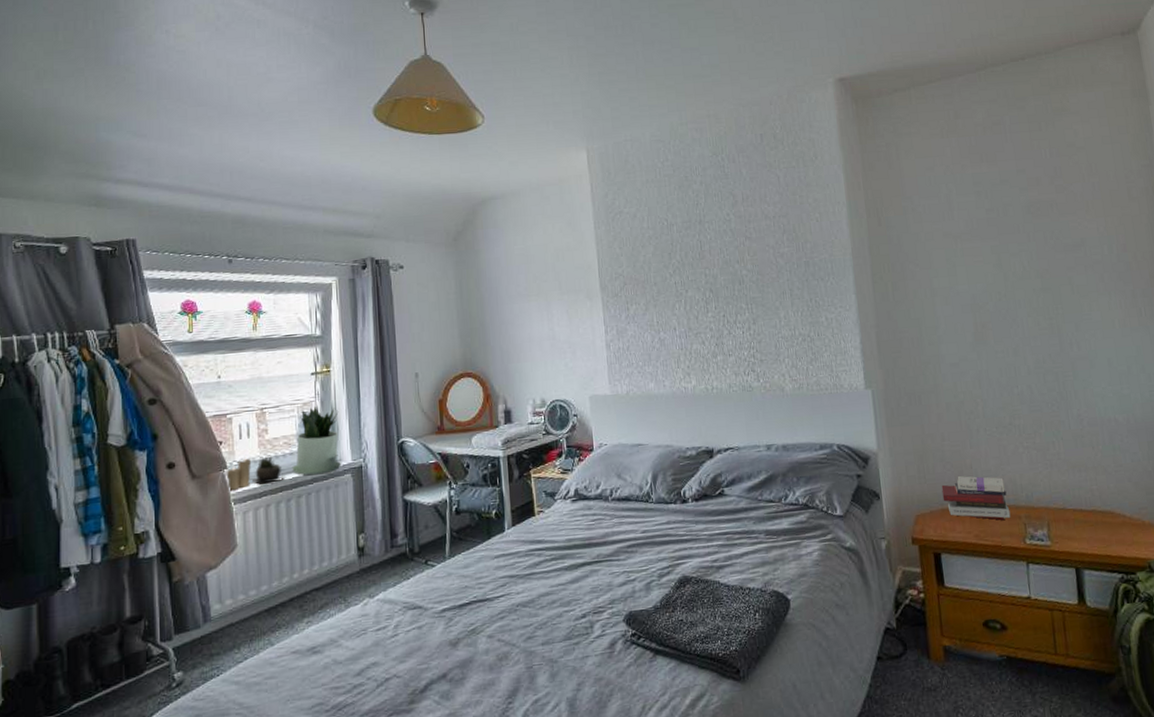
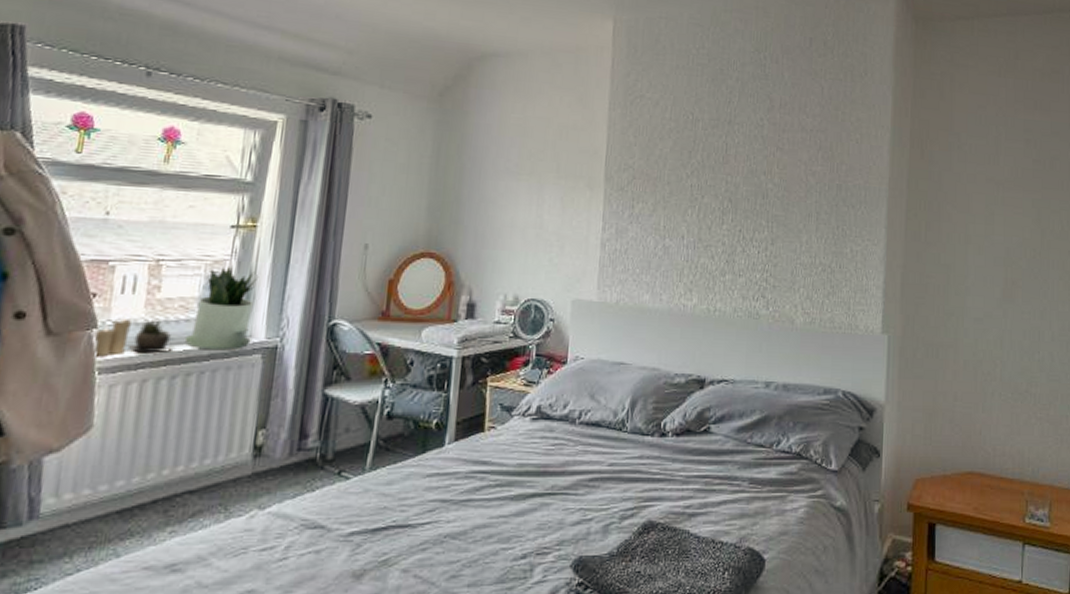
books: present [941,476,1011,521] -> none [946,442,1014,495]

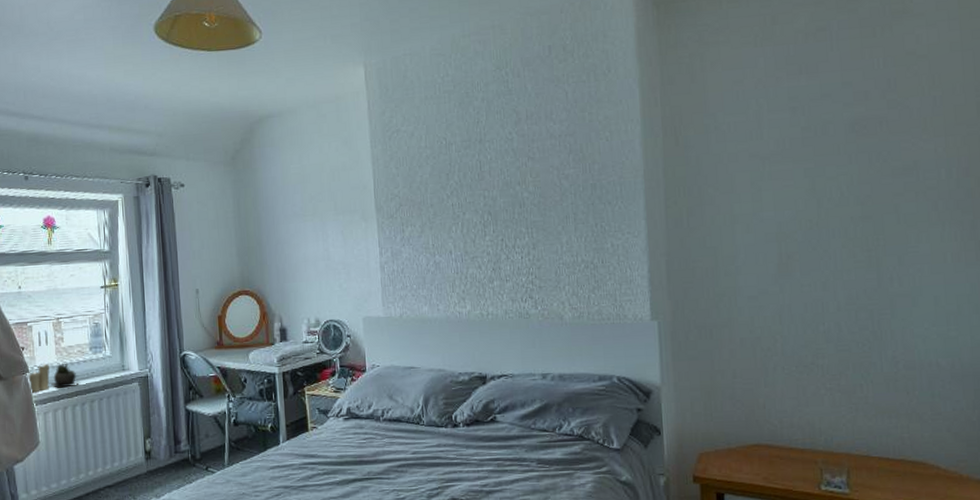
planter: present [184,267,259,351] -> none [85,318,129,382]

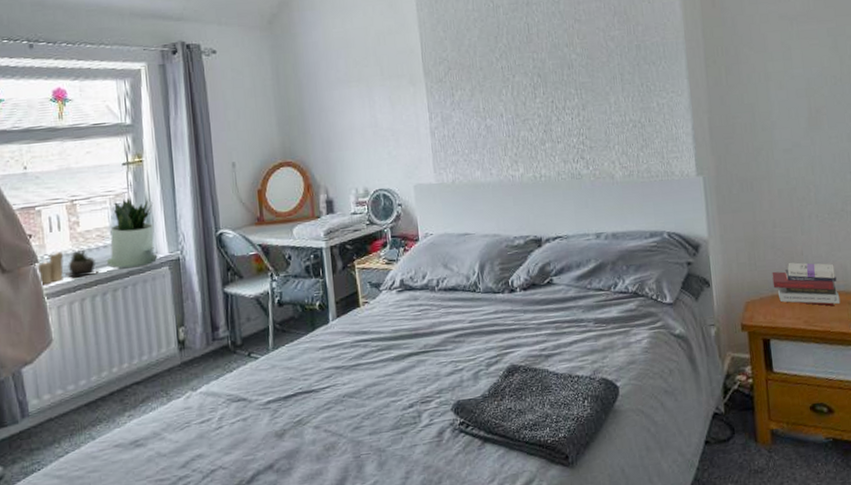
planter: none [85,318,129,382] -> present [106,198,158,269]
books: none [729,416,806,465] -> present [772,262,841,307]

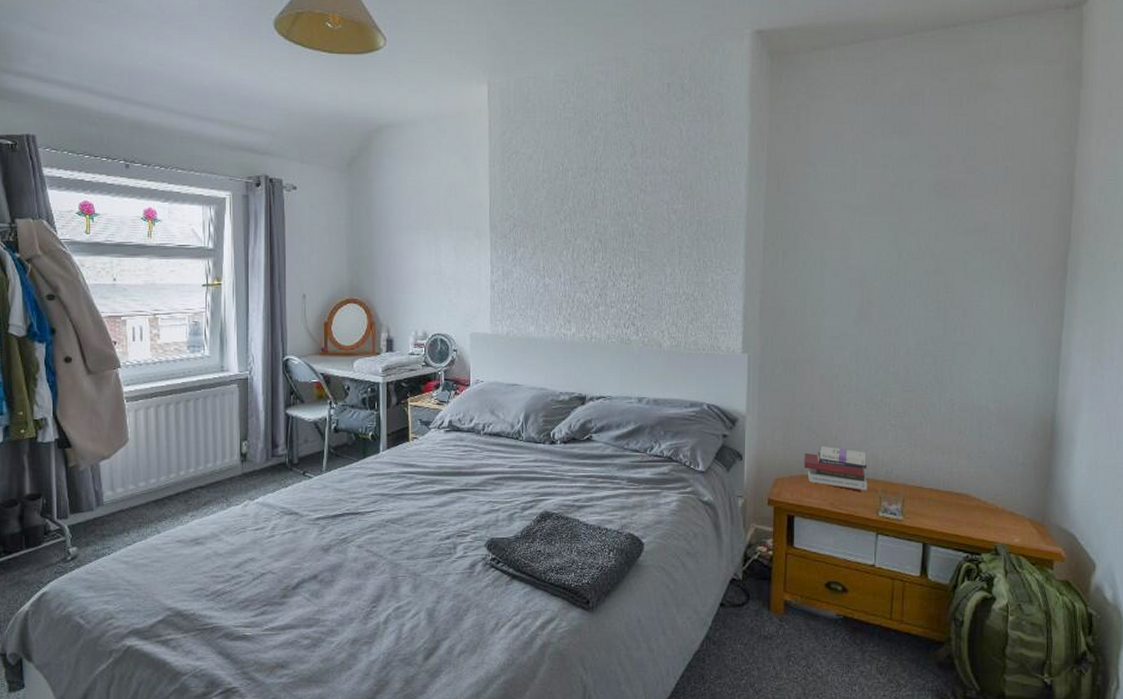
candle: present [37,249,64,285] -> none [119,357,144,389]
succulent plant: present [63,249,99,279] -> none [142,360,174,387]
planter: present [106,198,158,269] -> none [181,317,228,382]

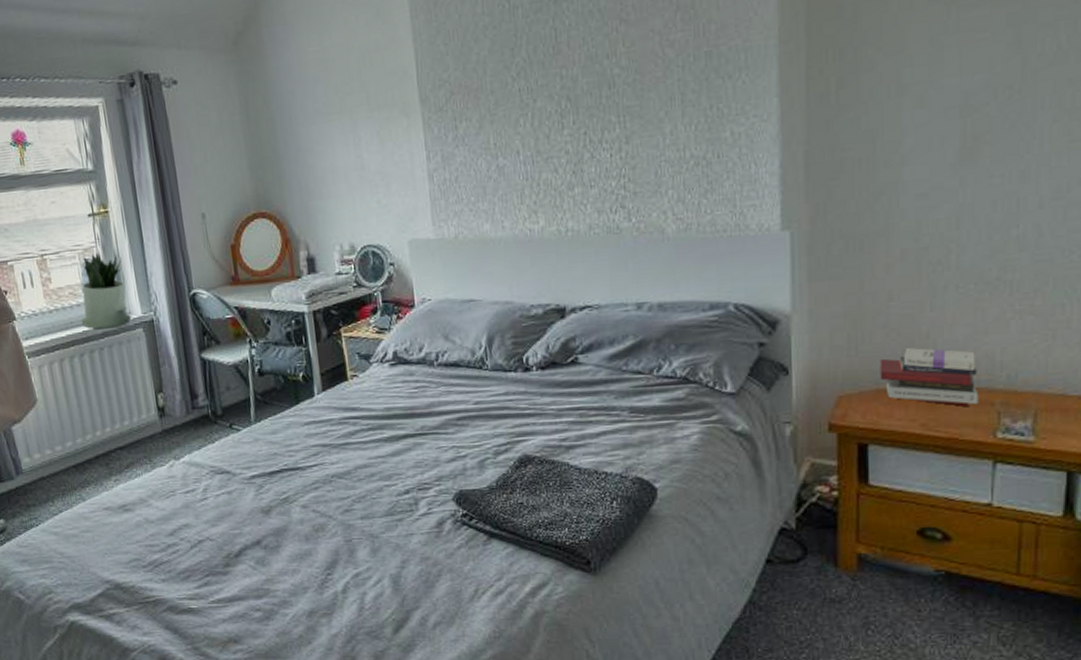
planter: none [181,317,228,382] -> present [80,253,132,329]

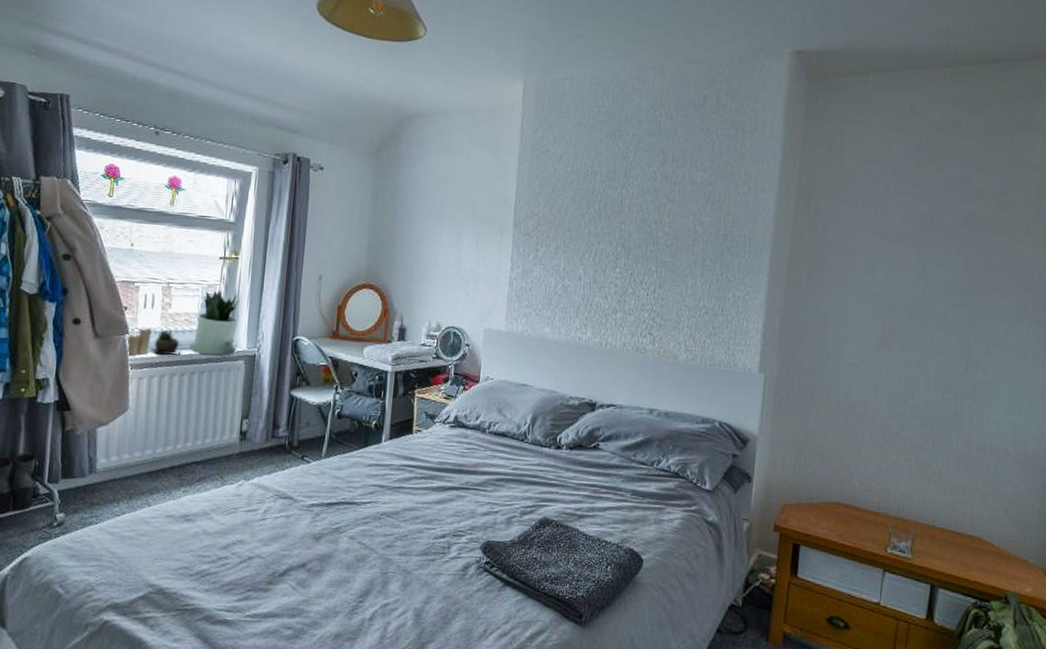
candle: none [15,307,41,344] -> present [126,325,153,356]
succulent plant: none [40,307,74,339] -> present [148,329,181,356]
books: present [879,348,979,408] -> none [813,475,879,526]

